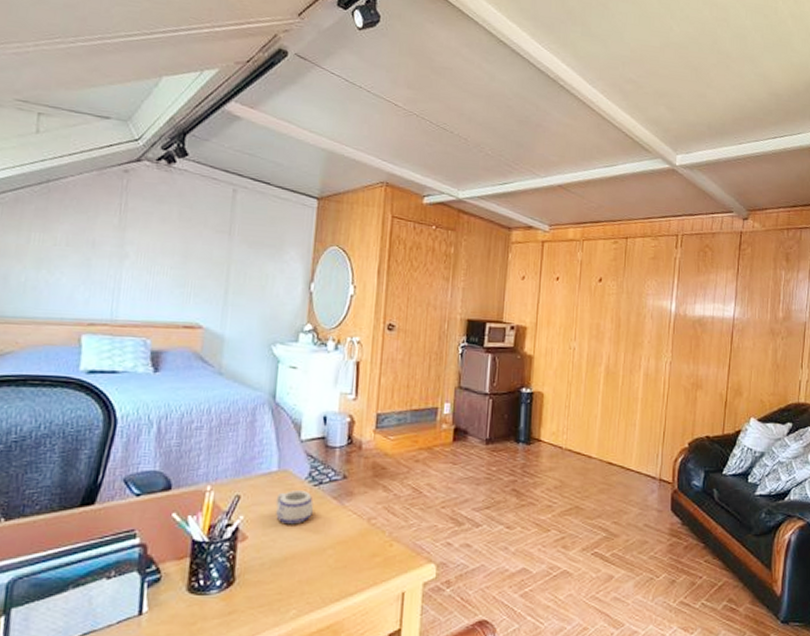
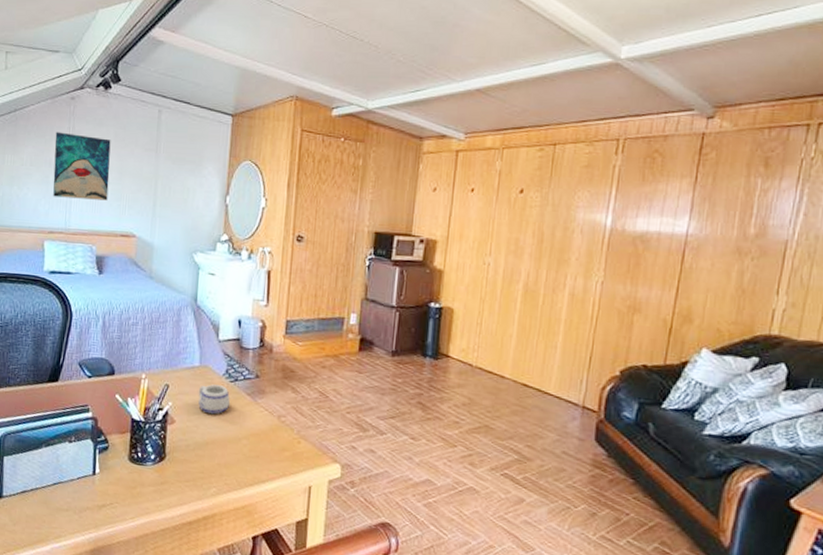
wall art: none [96,207,174,287] -> present [53,131,111,201]

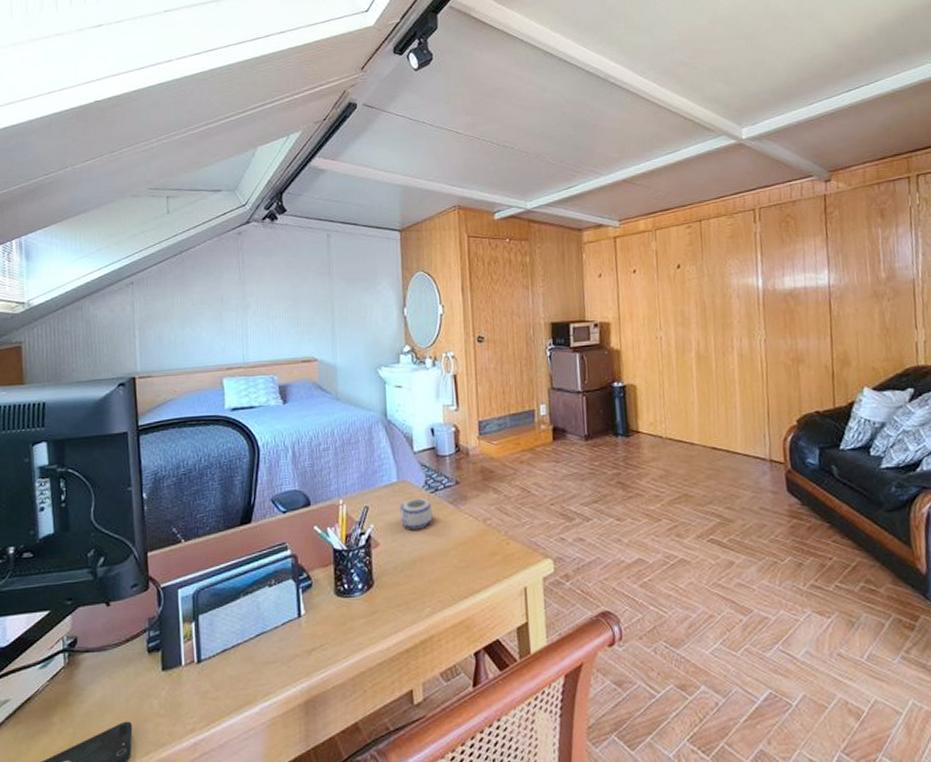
wall art: present [53,131,111,201] -> none [225,267,285,333]

